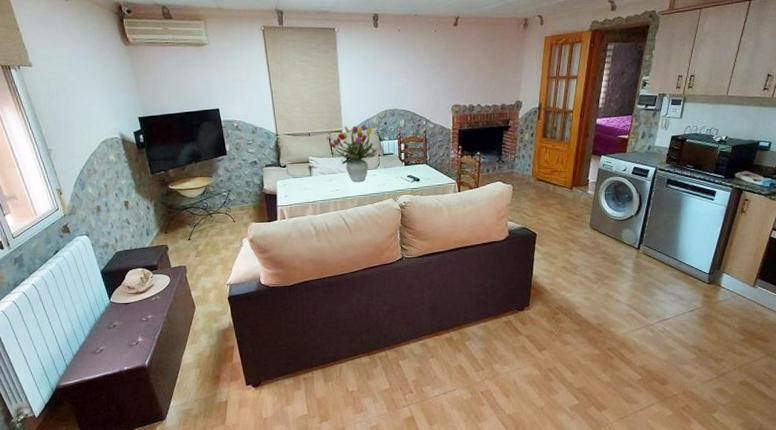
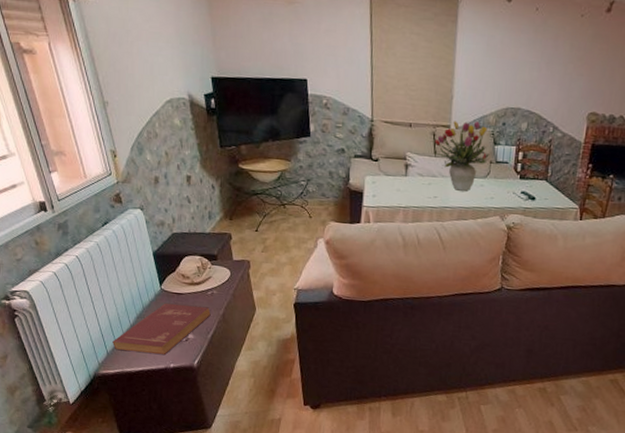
book: none [70,311,156,362] -> present [112,303,211,356]

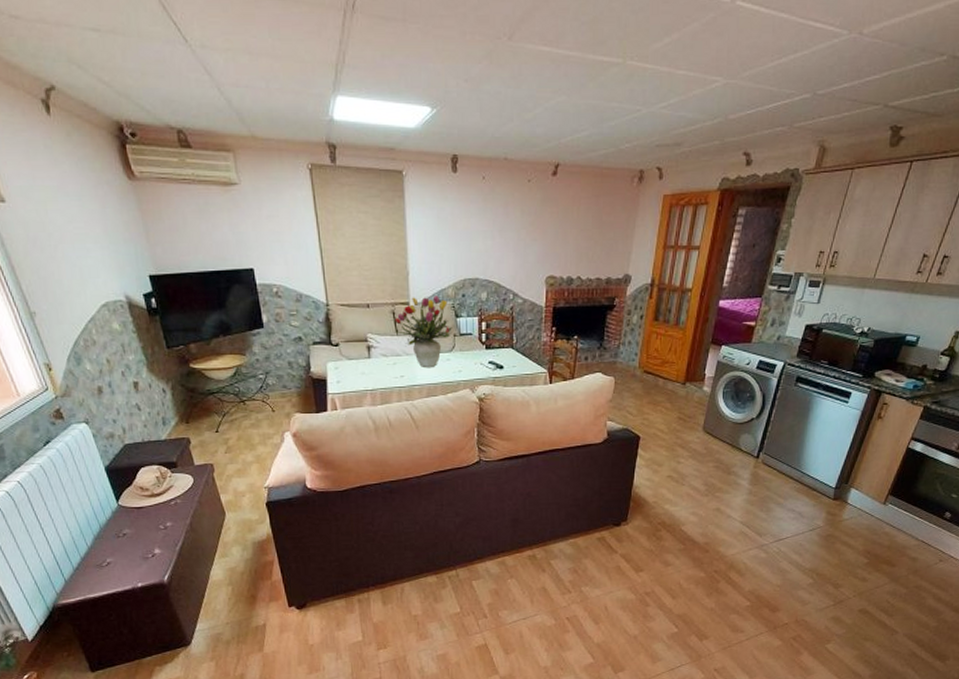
book: present [112,303,211,356] -> none [70,518,177,577]

